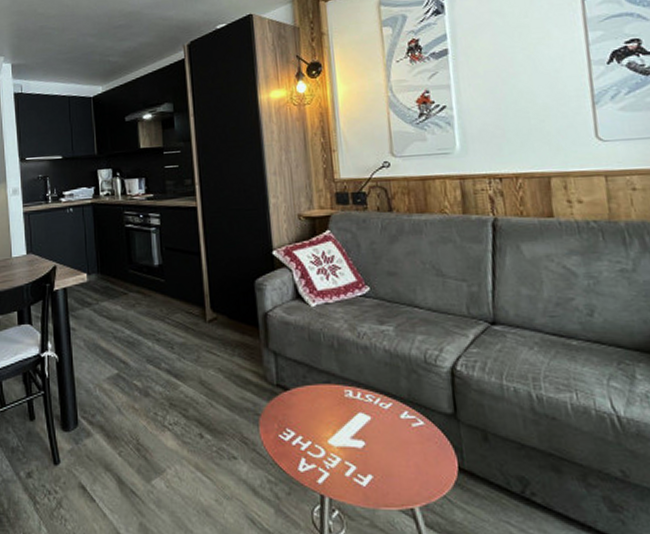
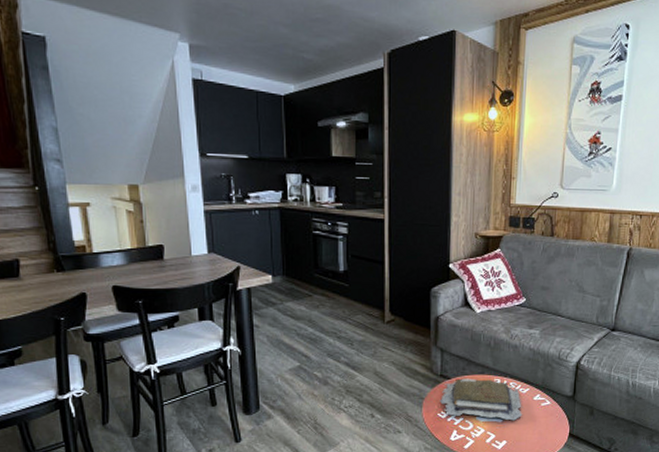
book: none [279,385,389,447] -> present [439,376,523,421]

